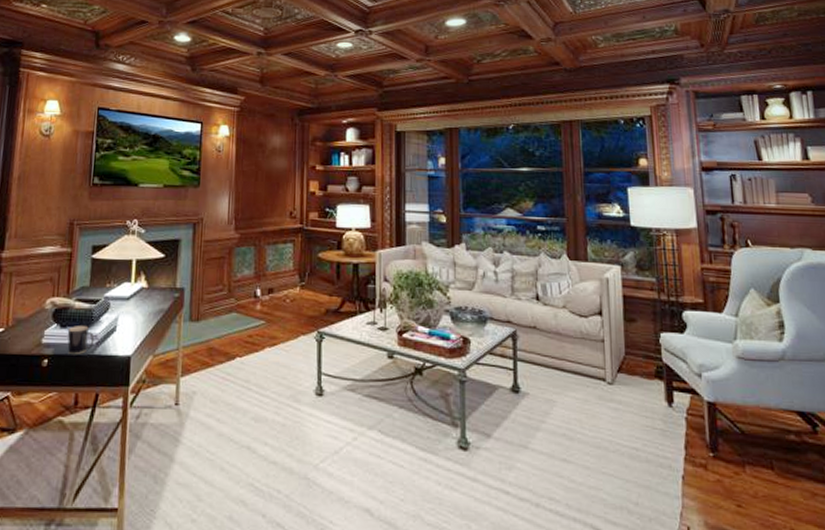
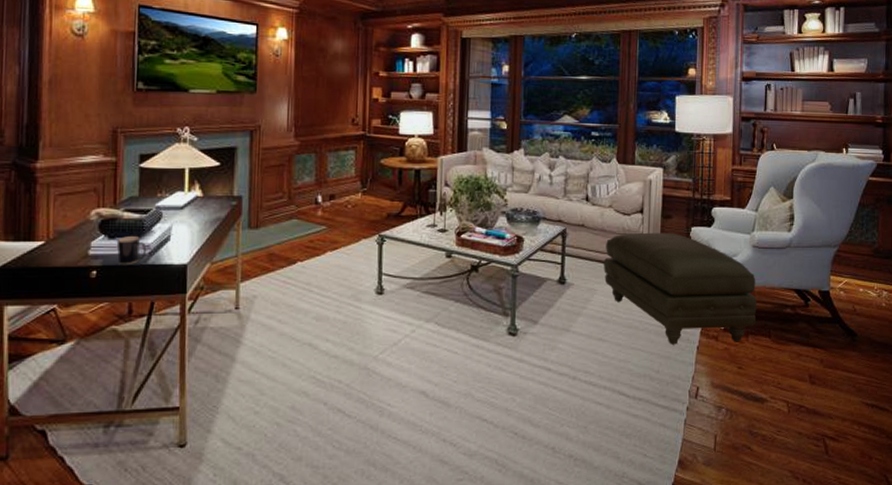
ottoman: none [562,337,752,474] -> present [604,232,757,345]

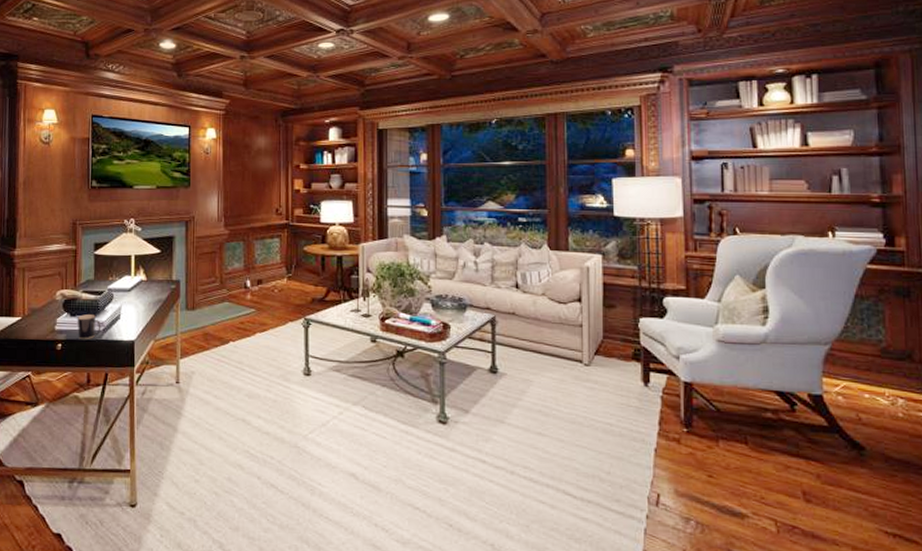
ottoman: present [604,232,757,345] -> none [539,322,728,447]

